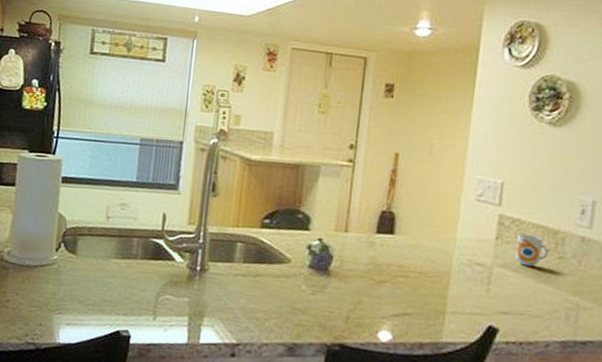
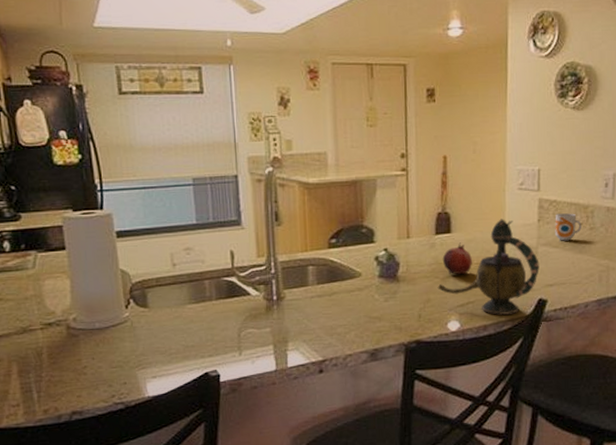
teapot: none [371,229,493,337] -> present [437,219,539,315]
fruit: none [380,246,415,282] -> present [442,242,472,275]

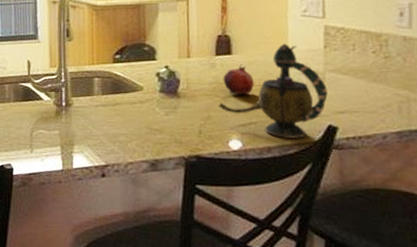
mug: present [555,213,582,241] -> none [343,41,375,69]

